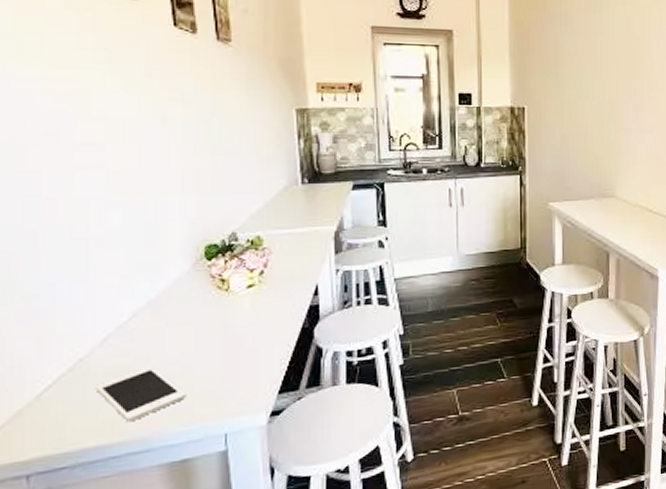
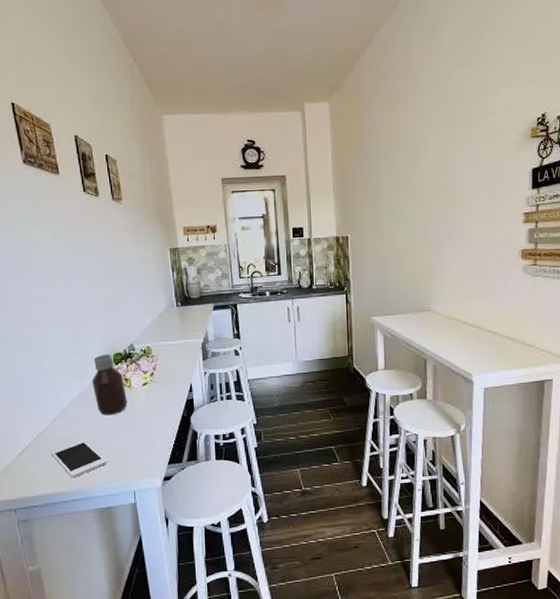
bottle: none [169,245,222,331] -> present [92,353,127,415]

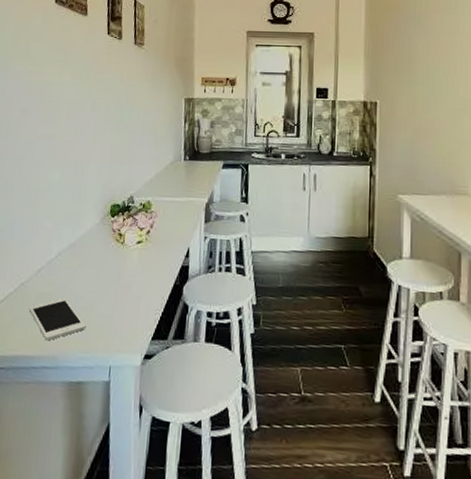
bottle: present [92,353,127,415] -> none [84,203,119,273]

